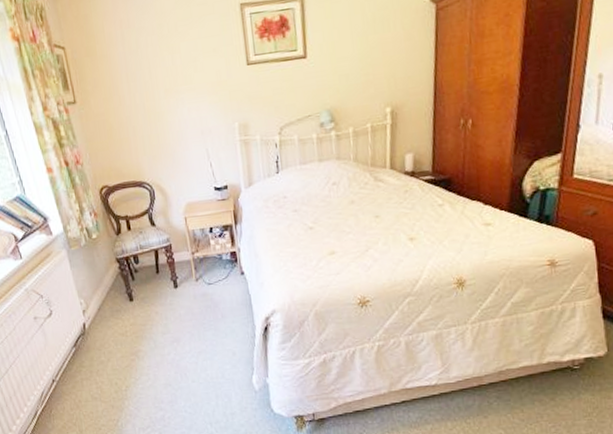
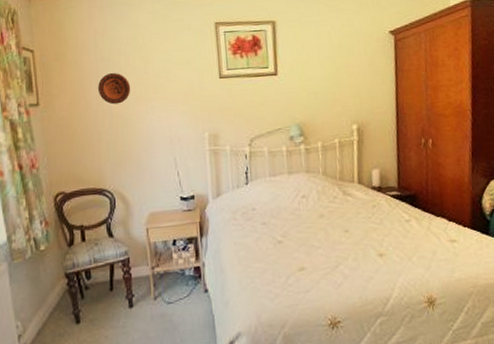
decorative plate: none [128,65,161,99] -> present [98,72,131,105]

